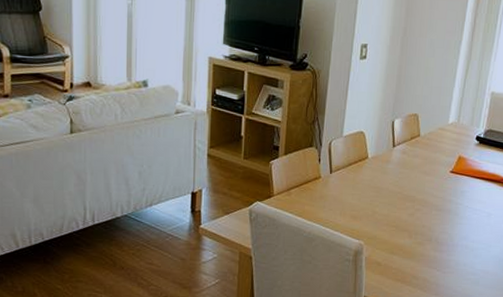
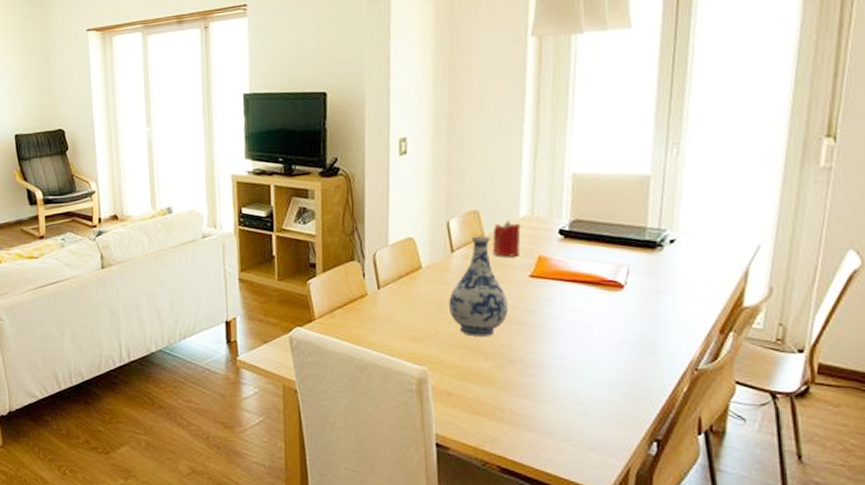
vase: none [386,135,432,219] -> present [449,236,508,337]
candle: none [424,124,449,155] -> present [492,219,521,257]

